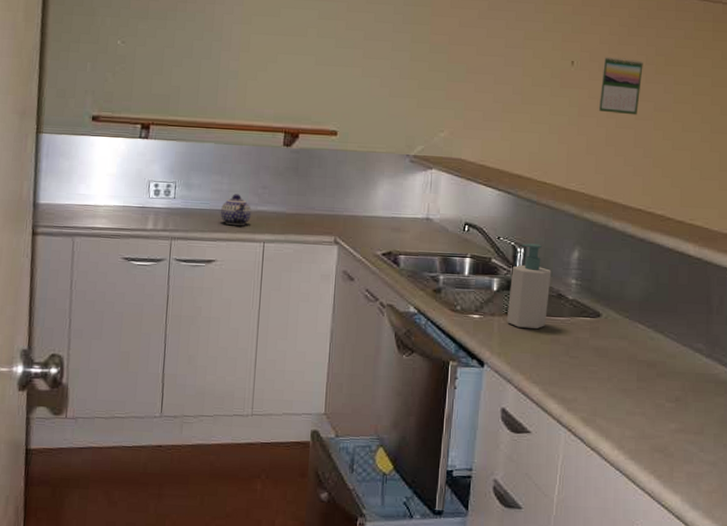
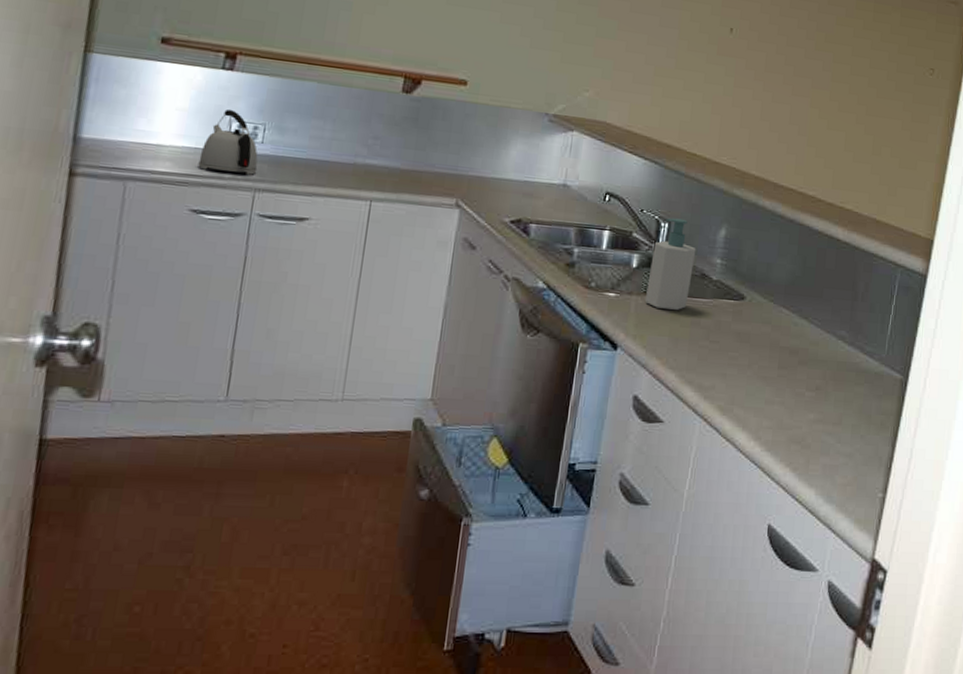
kettle: none [126,171,172,226] -> present [198,109,258,175]
teapot: present [221,194,251,226] -> none [319,143,358,180]
calendar: present [598,57,643,115] -> none [755,27,804,91]

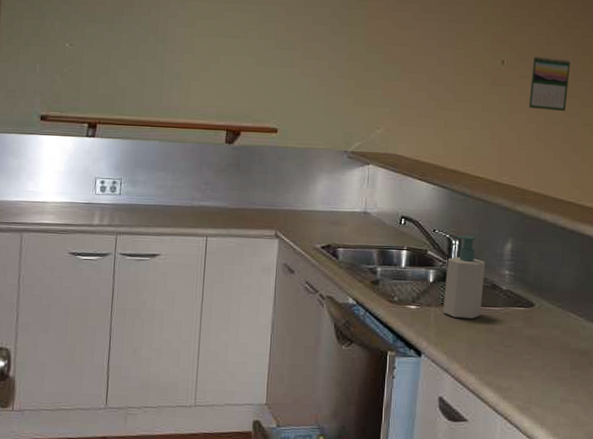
kettle: present [198,109,258,175] -> none [73,168,118,221]
calendar: none [755,27,804,91] -> present [528,56,571,112]

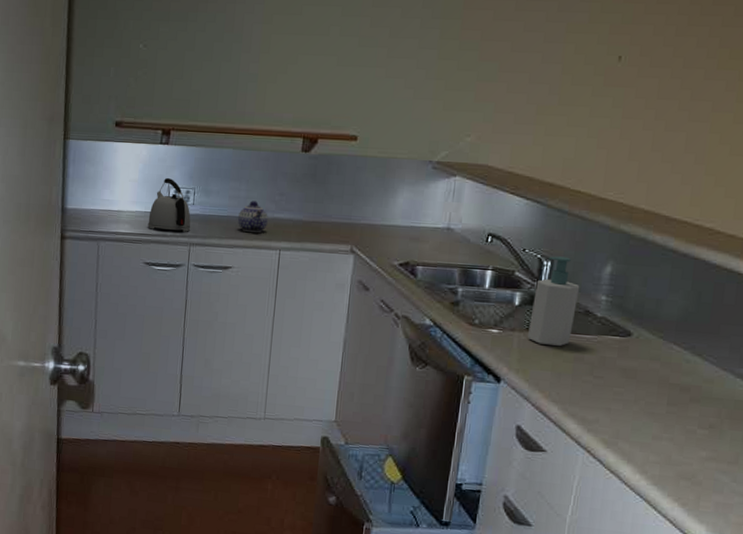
kettle: none [73,168,118,221] -> present [148,177,191,232]
teapot: none [165,190,195,221] -> present [238,200,268,233]
calendar: present [528,56,571,112] -> none [646,51,704,117]

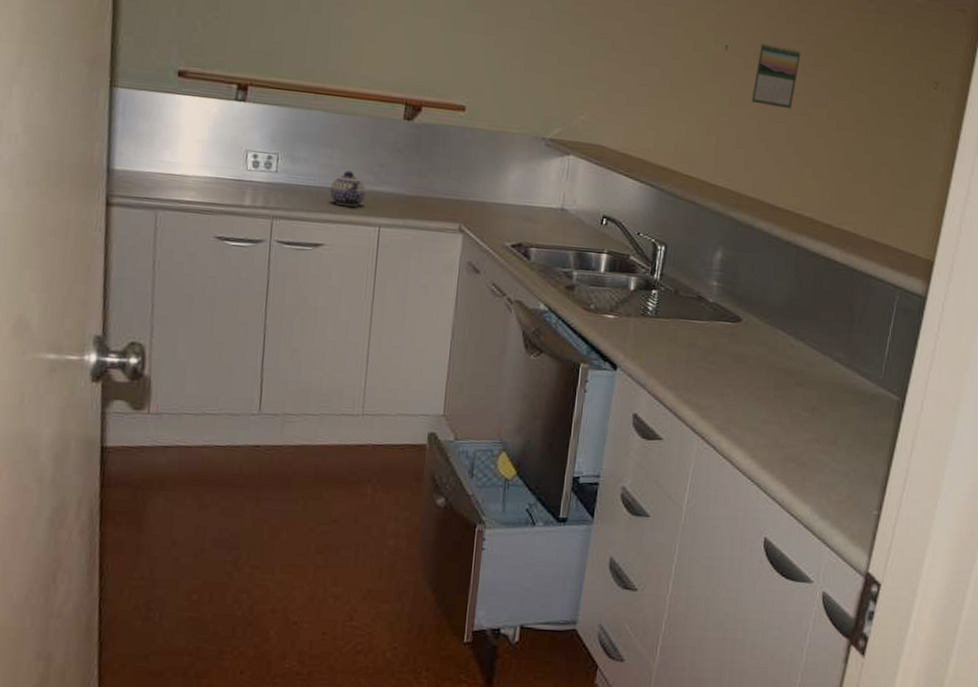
kettle: present [148,177,191,232] -> none [219,139,274,203]
soap bottle: present [528,256,580,347] -> none [643,240,693,333]
calendar: none [646,51,704,117] -> present [751,43,801,109]

